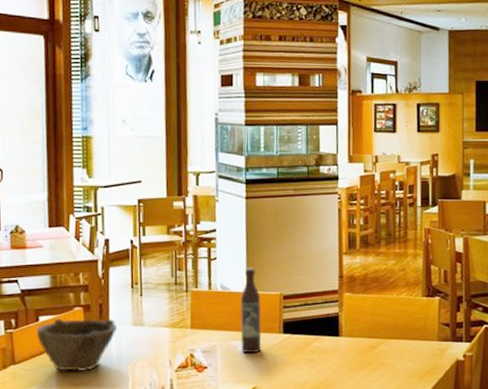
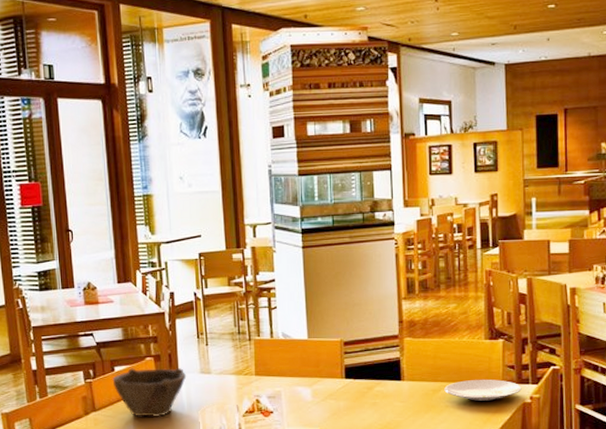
wine bottle: present [240,267,262,354] -> none [301,315,325,399]
plate: none [381,337,456,359] -> present [444,380,522,402]

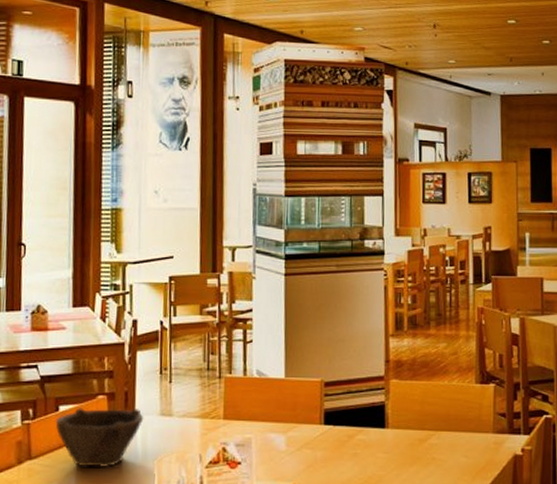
plate: present [444,380,522,402] -> none [431,429,513,454]

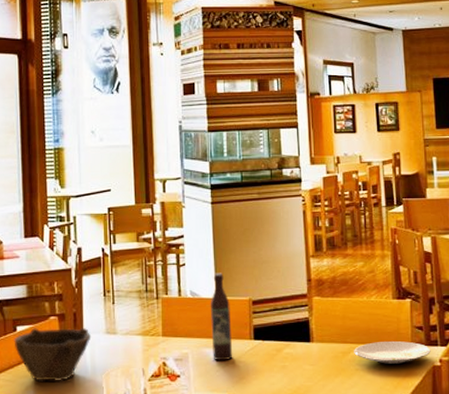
wine bottle: none [277,351,301,448] -> present [210,273,233,361]
plate: none [431,429,513,454] -> present [354,341,431,365]

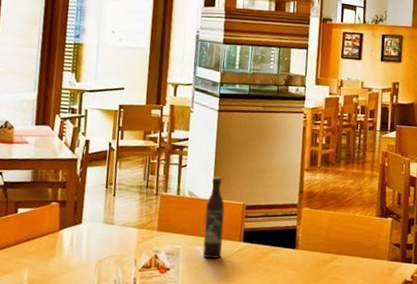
bowl: present [14,328,92,382] -> none [14,211,90,265]
plate: present [354,341,431,365] -> none [334,254,405,277]

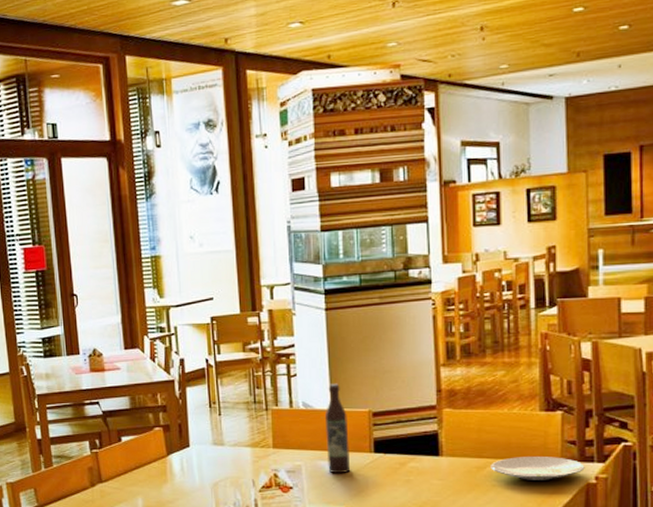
plate: none [334,254,405,277] -> present [491,457,585,482]

